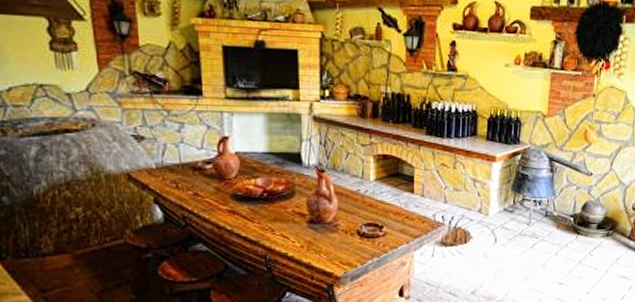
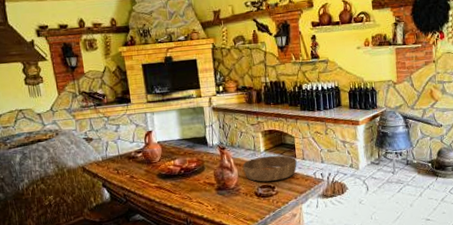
wooden bowl: none [345,187,414,219] -> present [242,155,297,182]

